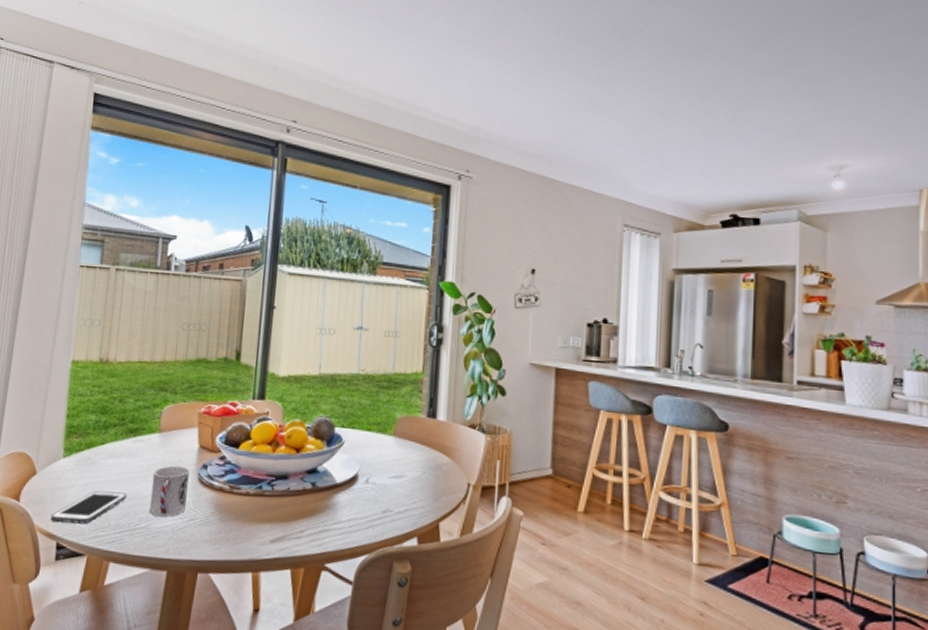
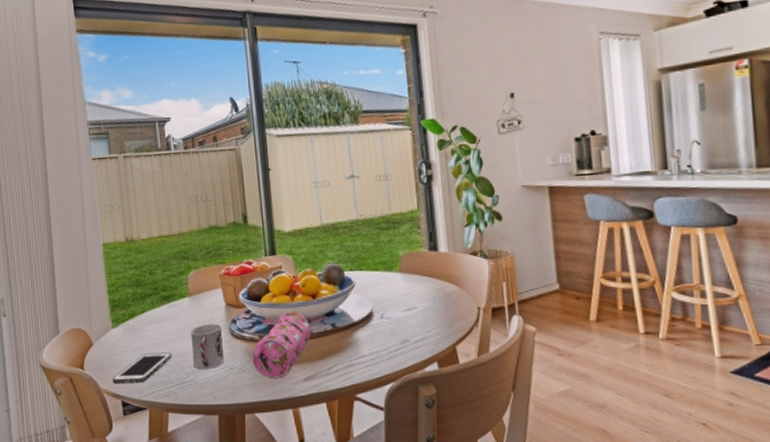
pencil case: none [217,463,289,536] -> present [252,311,312,378]

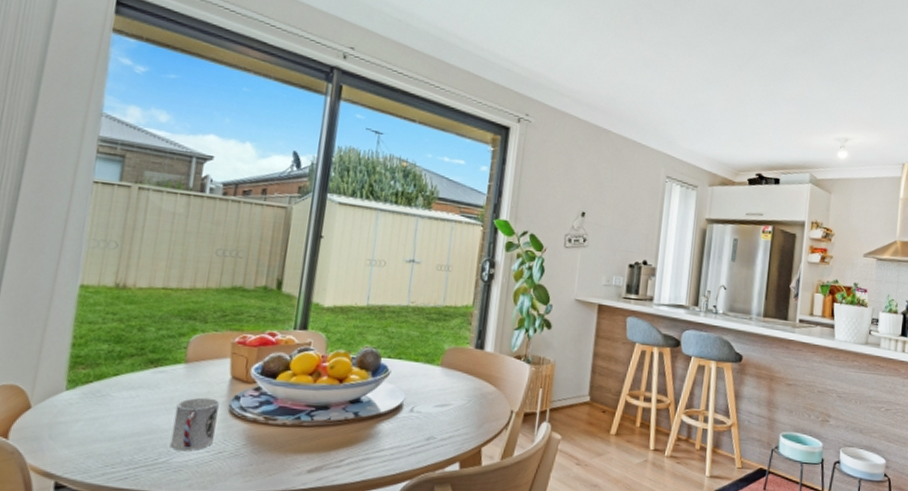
cell phone: present [112,352,172,383] -> none [48,424,145,461]
pencil case: present [252,311,312,378] -> none [249,393,330,468]

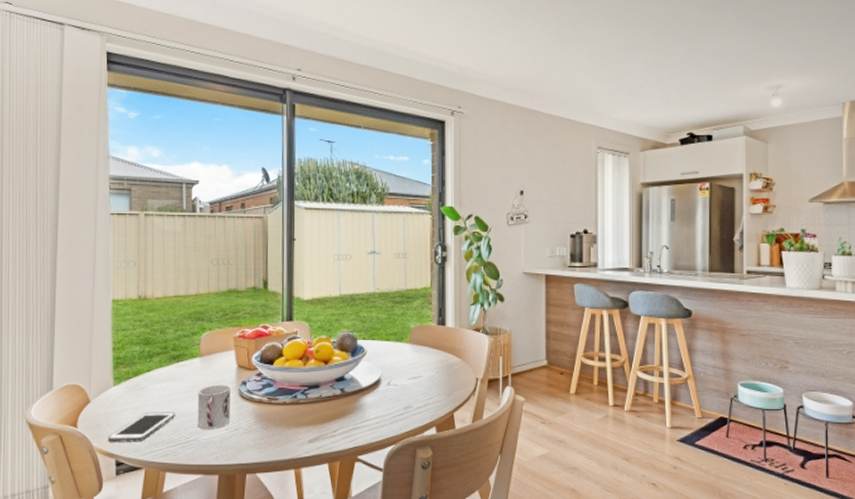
cell phone: none [48,424,145,461] -> present [108,412,176,442]

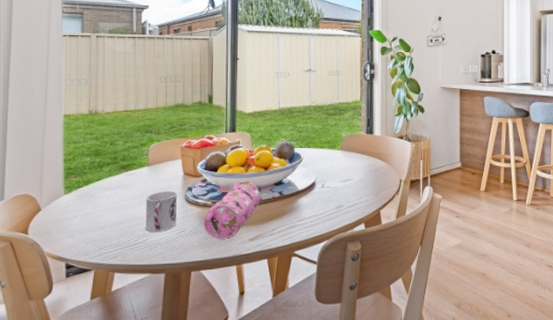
cell phone: present [108,412,176,442] -> none [58,217,125,247]
pencil case: none [259,375,321,440] -> present [203,180,261,239]

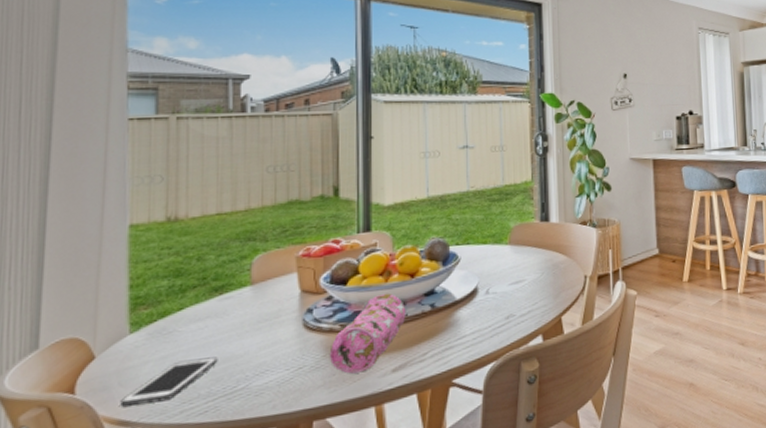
cell phone: none [58,217,125,247] -> present [120,357,218,407]
cup: present [145,191,177,233] -> none [247,315,292,374]

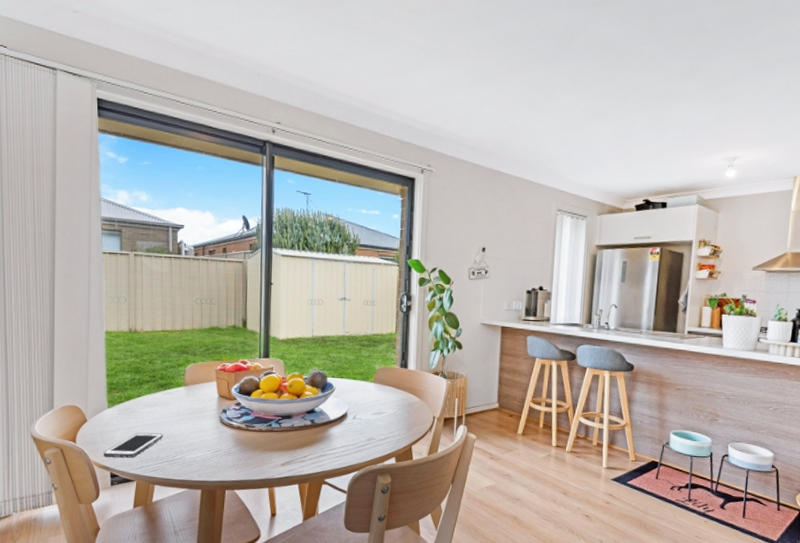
pencil case: present [329,293,406,374] -> none [237,406,293,462]

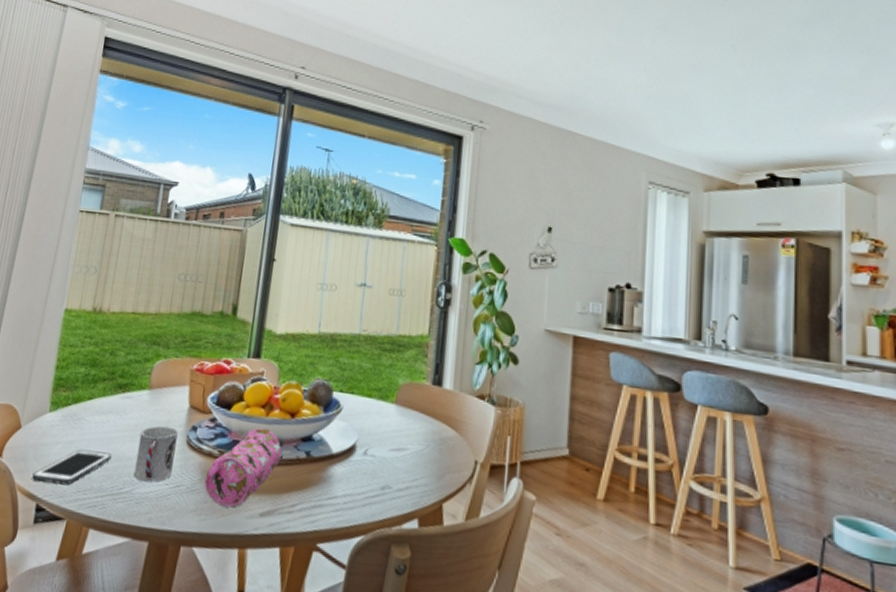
cup: none [182,411,212,451] -> present [133,426,178,482]
pencil case: none [237,406,293,462] -> present [204,427,282,508]

